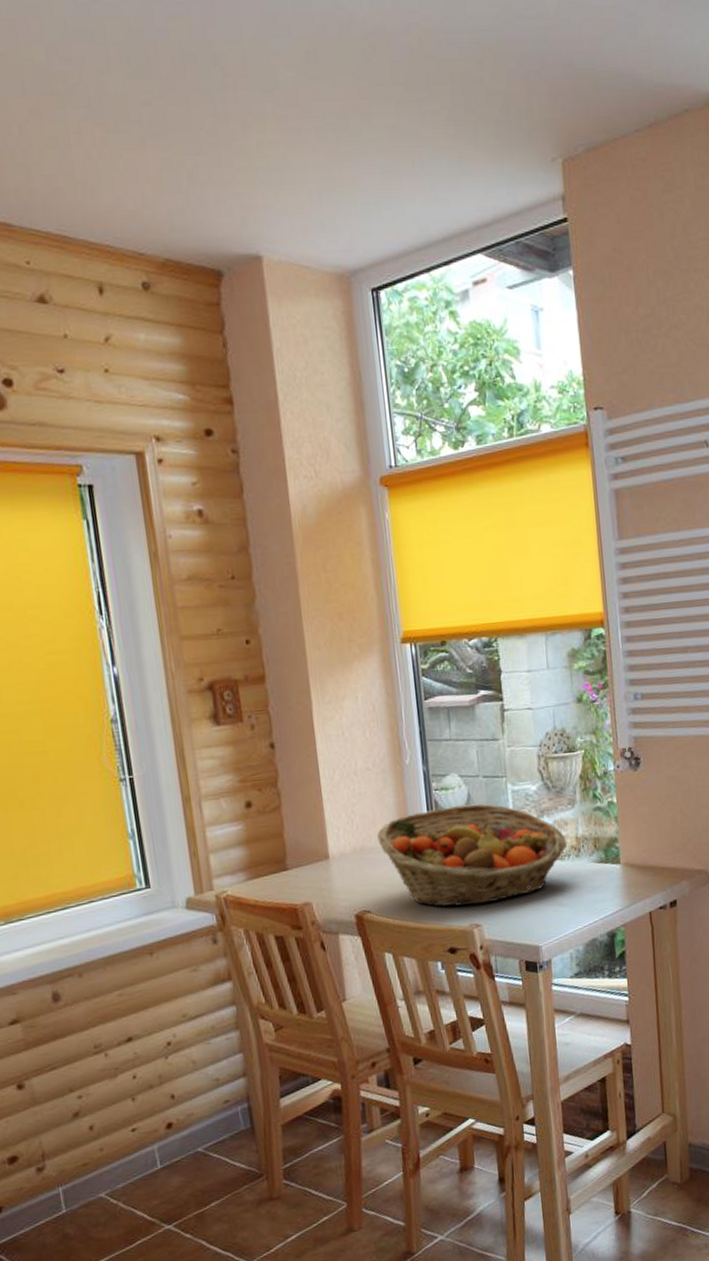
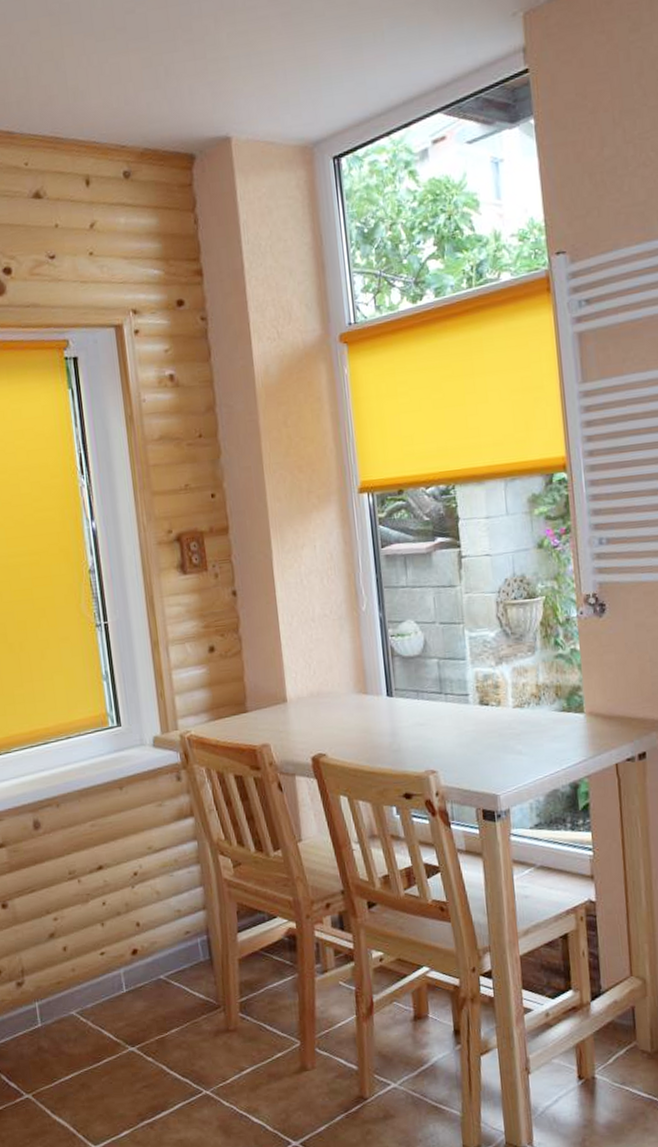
fruit basket: present [377,803,567,907] -> none [333,650,526,752]

